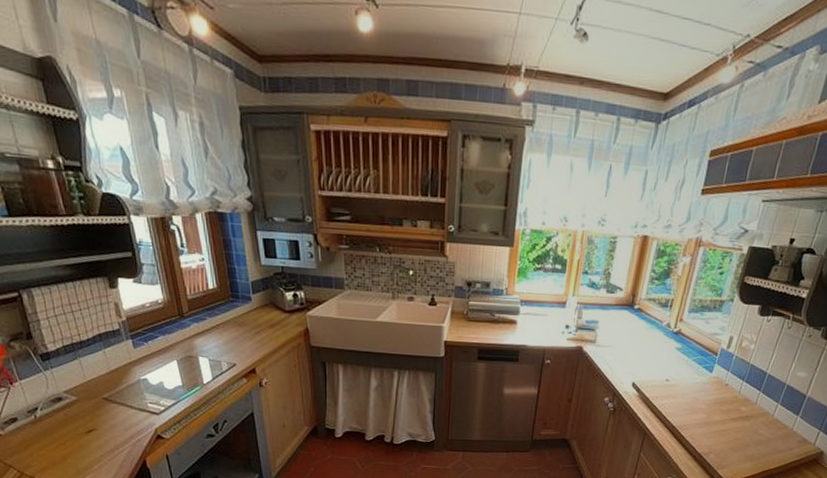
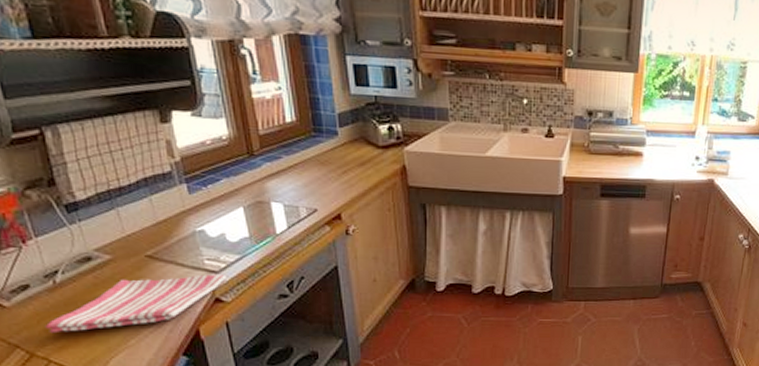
dish towel: none [30,415,166,458] -> present [45,274,227,334]

